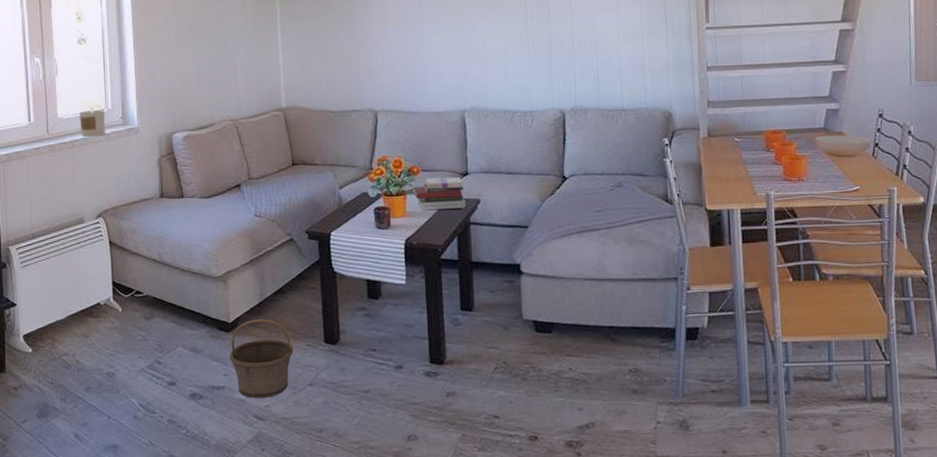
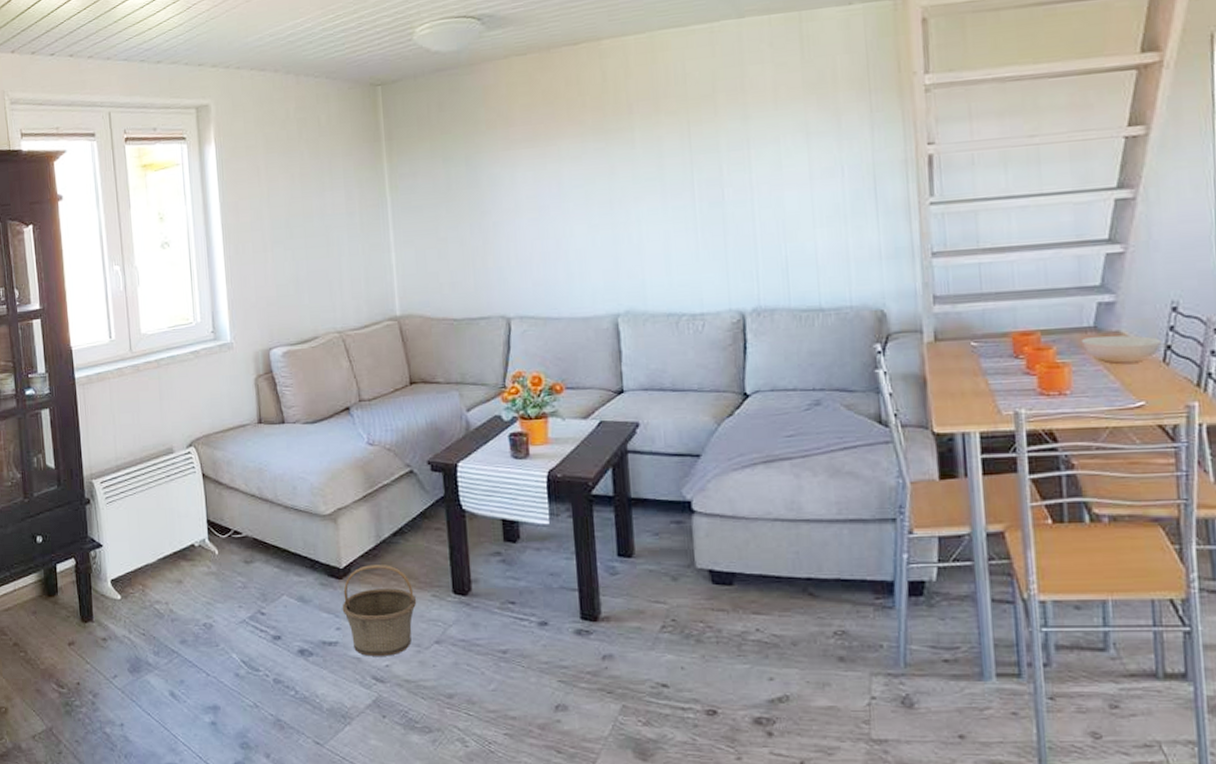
candle: present [79,106,106,138] -> none [165,319,196,356]
books: present [413,177,466,211] -> none [556,395,622,437]

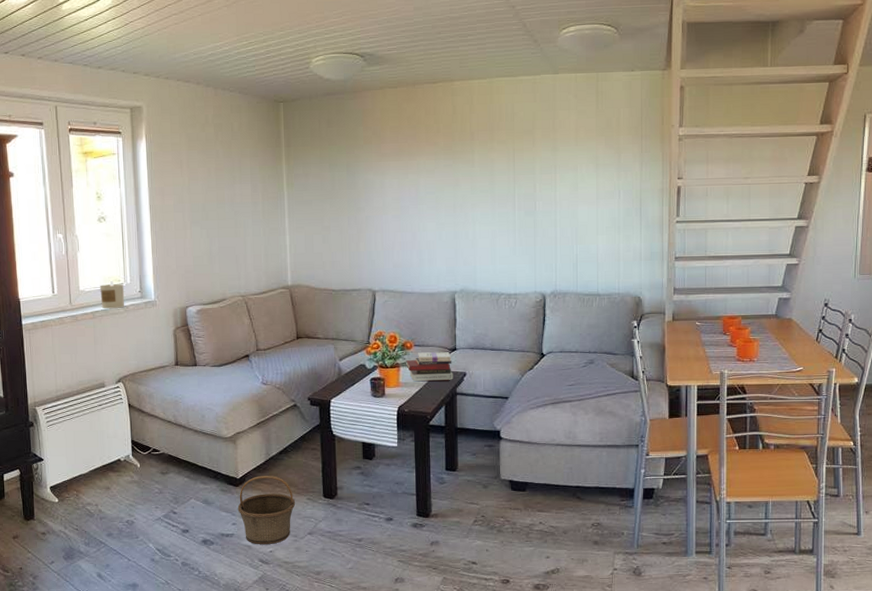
candle: none [165,319,196,356] -> present [100,280,125,309]
books: none [556,395,622,437] -> present [406,352,453,382]
bowl: present [1081,335,1162,365] -> none [766,321,816,342]

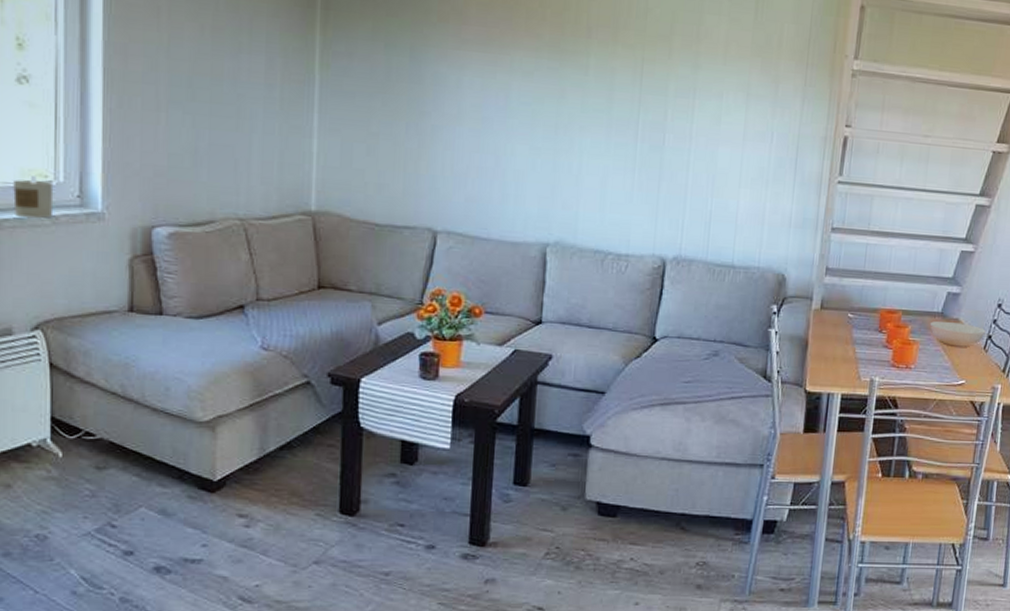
basket: present [237,476,296,544] -> none [211,479,299,576]
books: present [406,352,453,382] -> none [471,323,535,366]
bowl: none [766,321,816,342] -> present [929,321,986,348]

